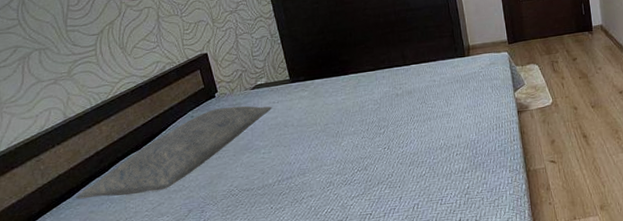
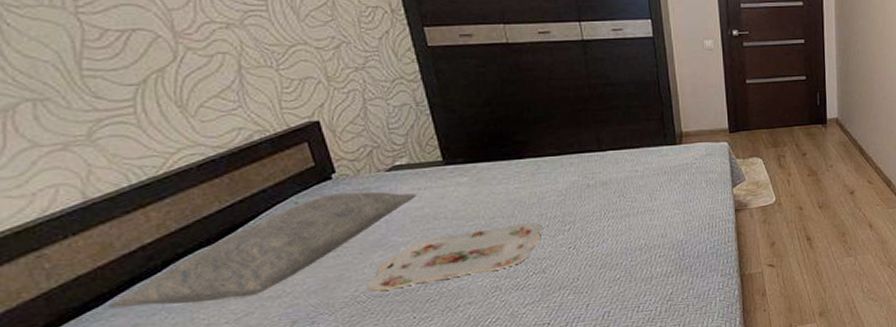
serving tray: none [239,127,364,186] -> present [368,222,543,291]

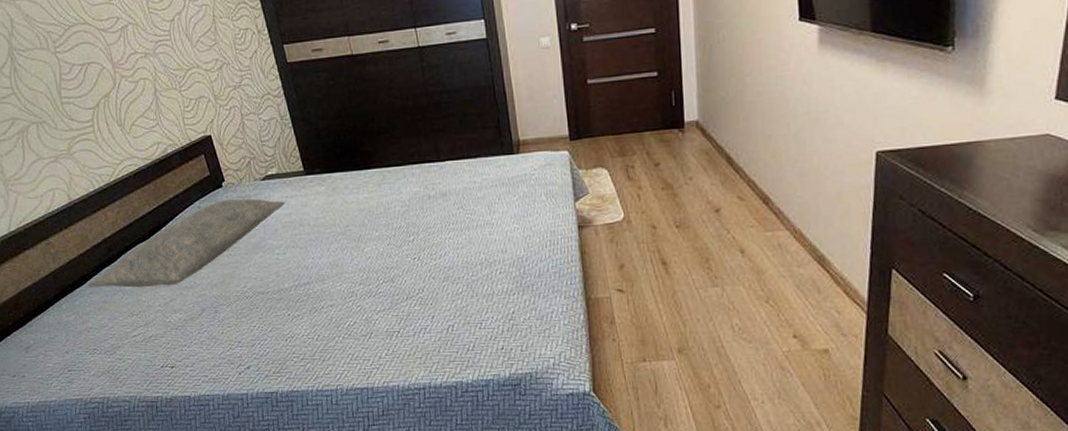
serving tray: present [368,222,543,291] -> none [253,231,390,288]

